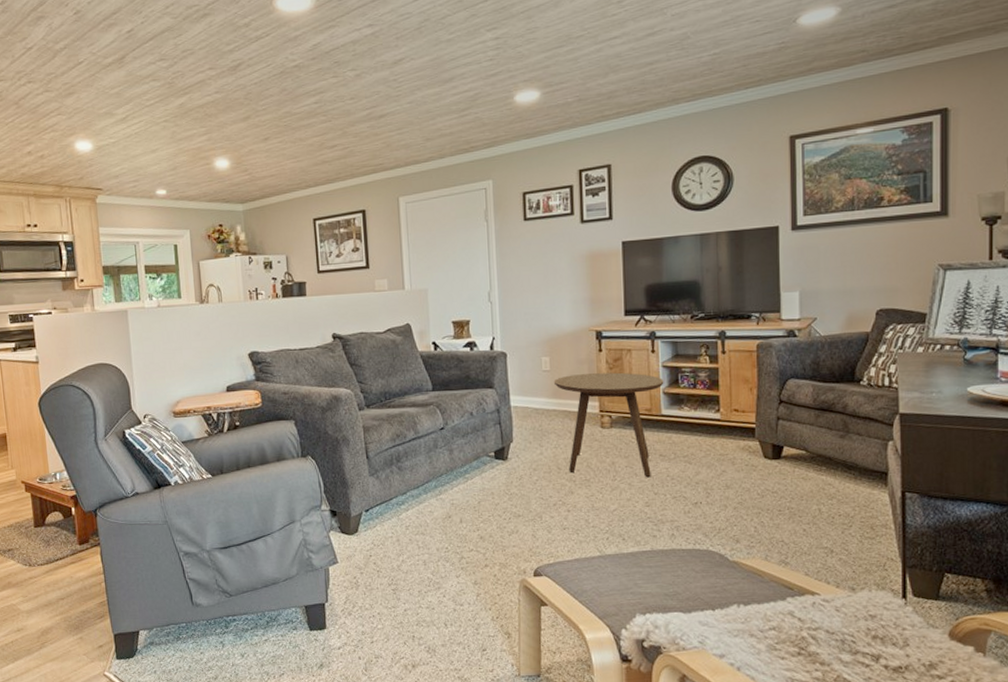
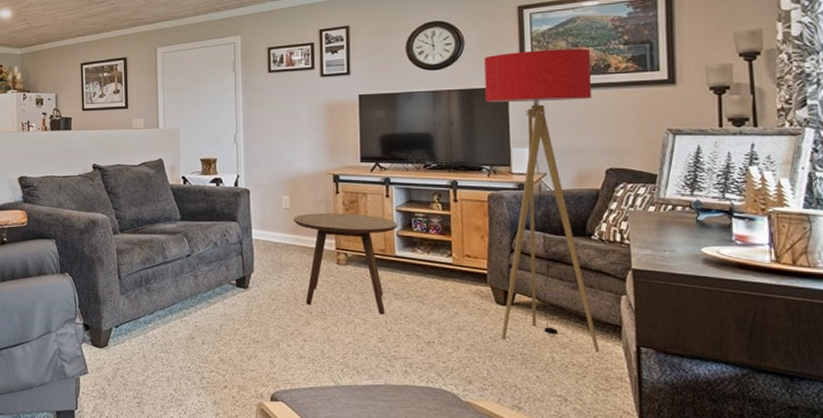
floor lamp: none [754,180,866,501] -> present [484,48,600,352]

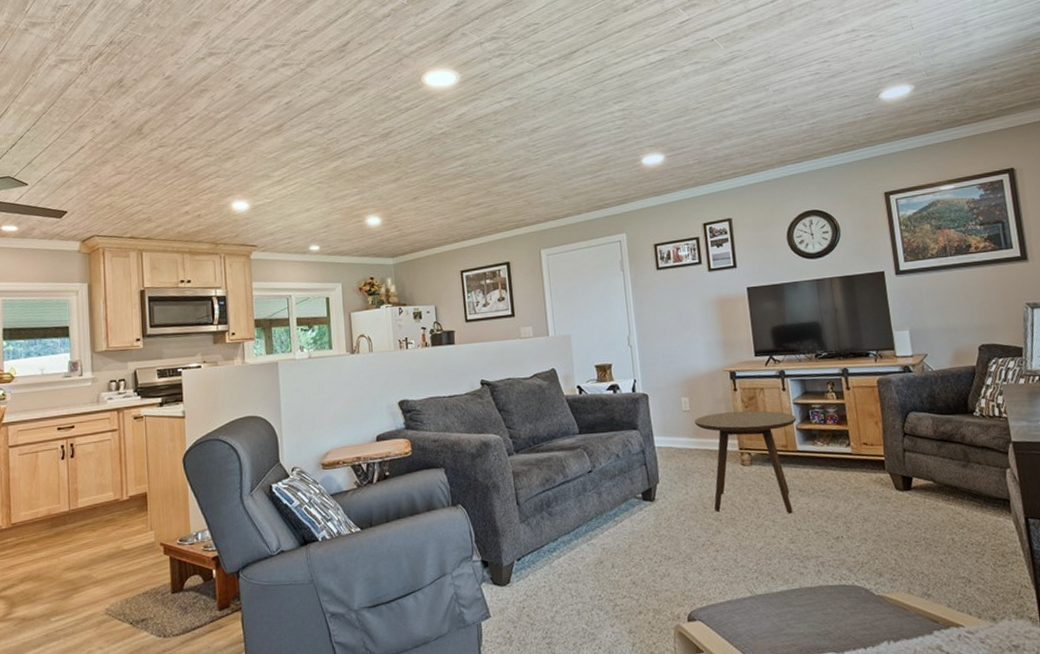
floor lamp: present [484,48,600,352] -> none [860,230,994,529]

